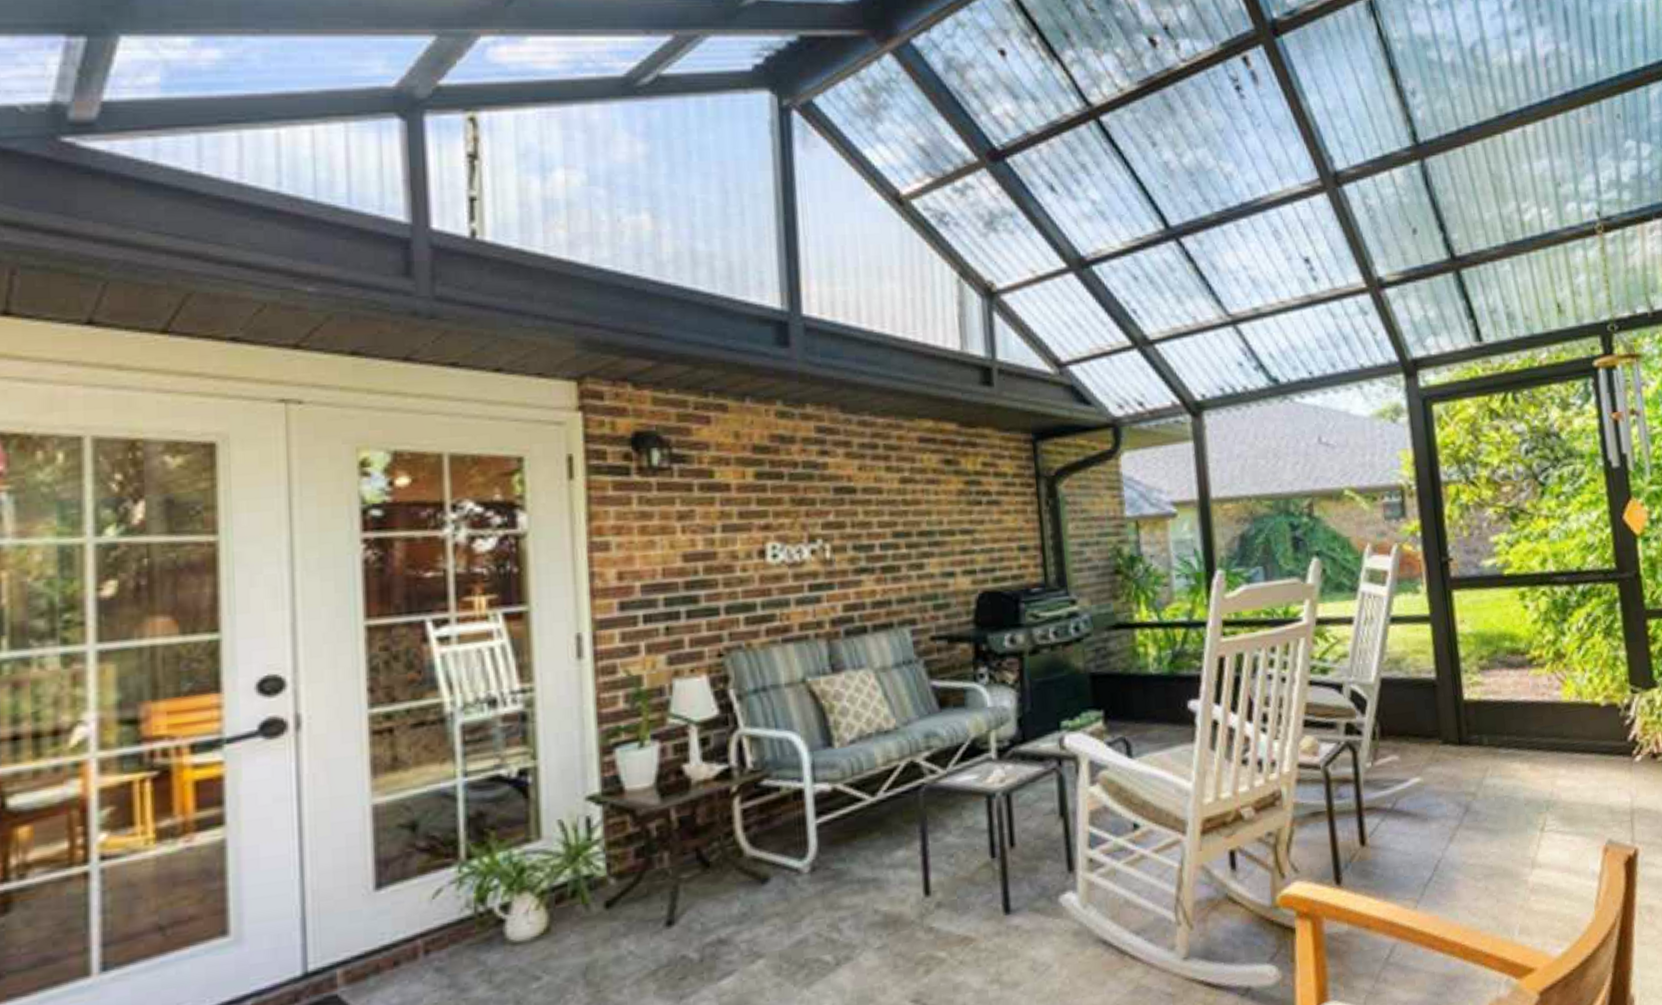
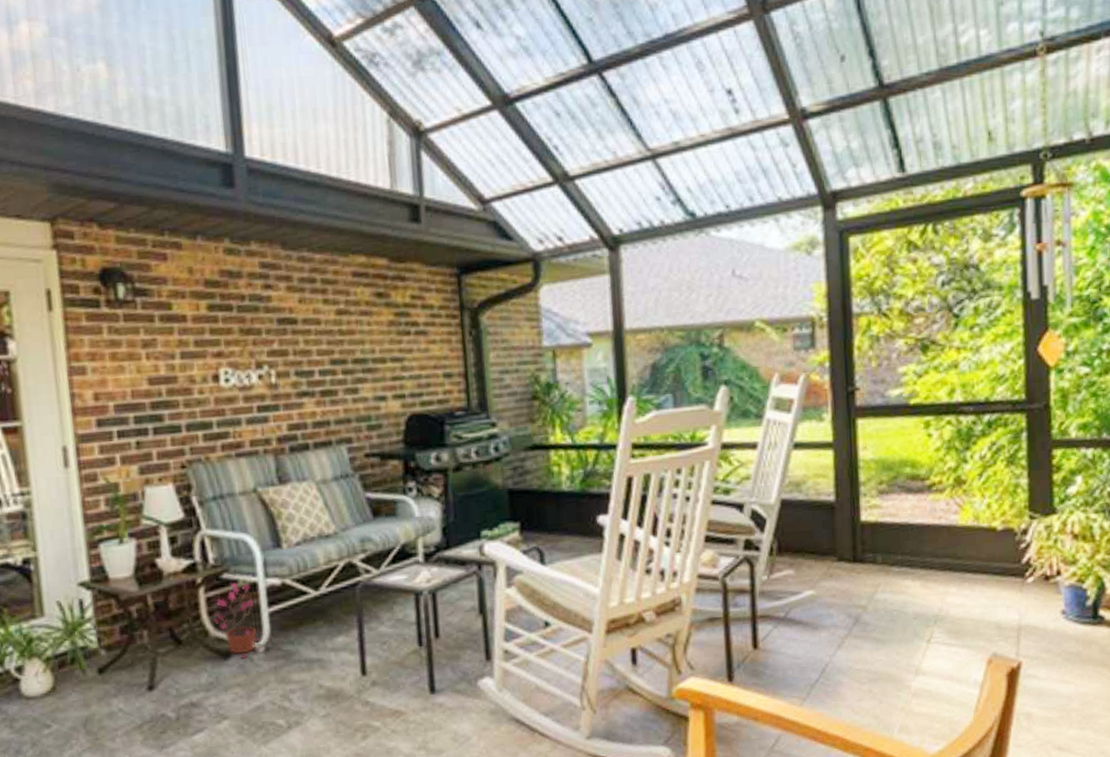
potted plant: none [749,790,806,882] -> present [213,583,261,659]

